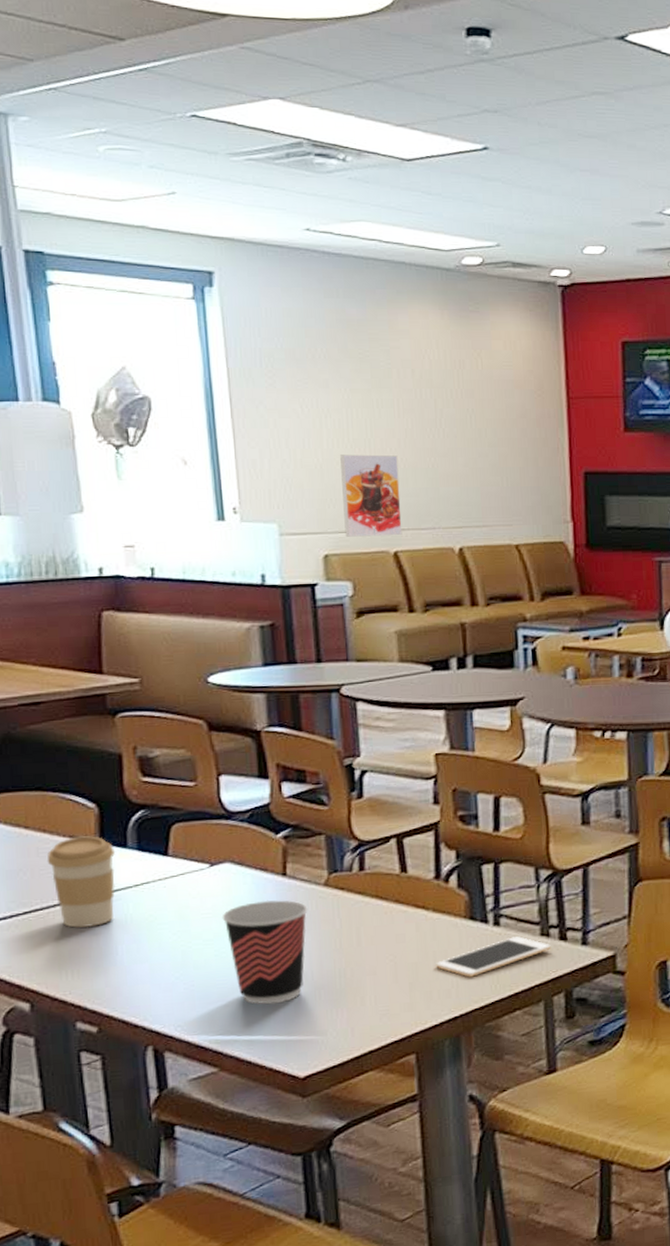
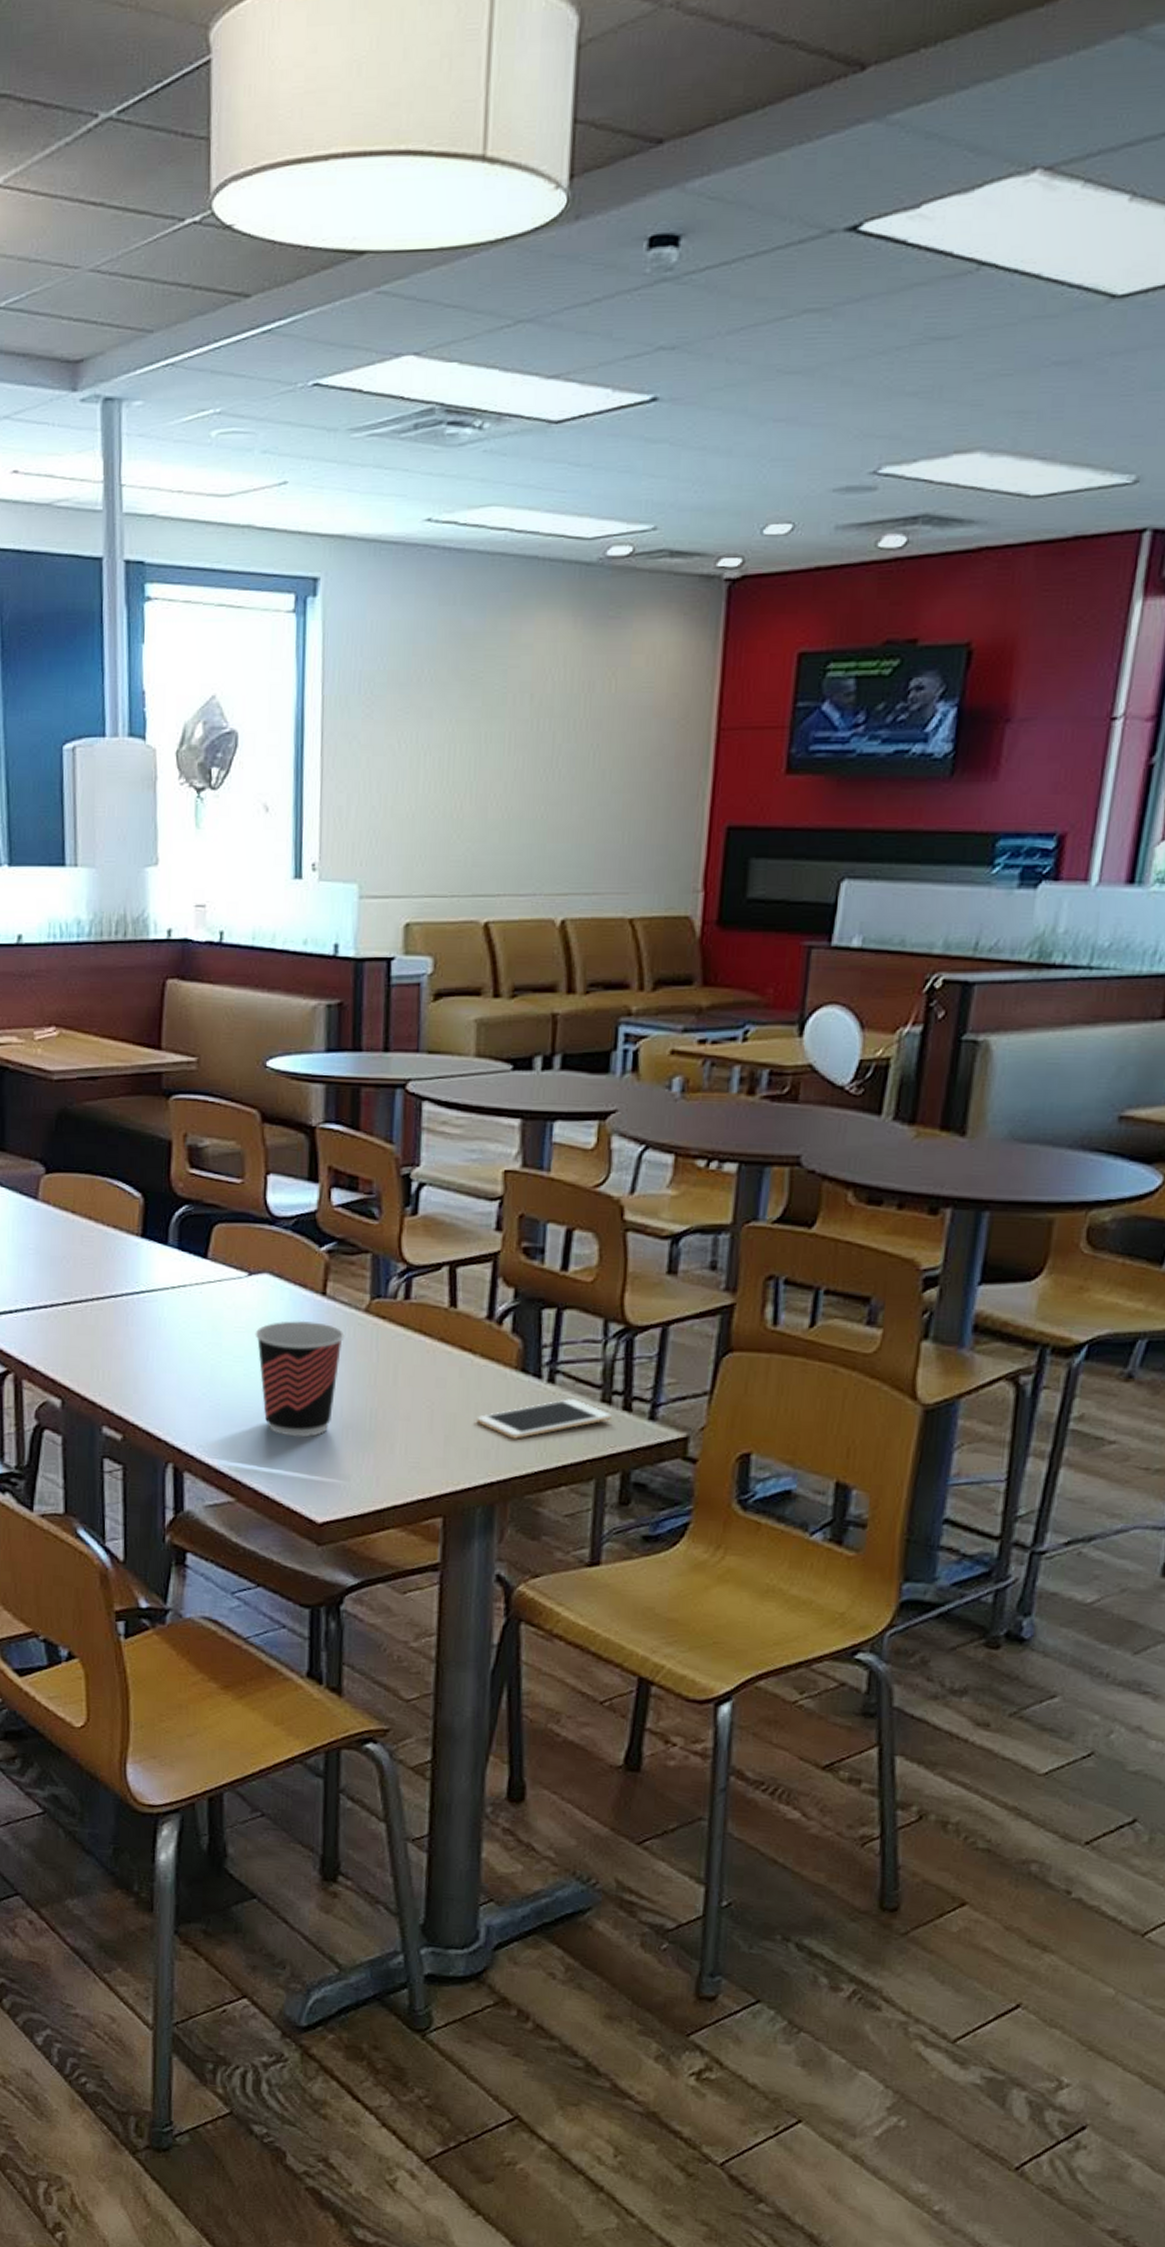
coffee cup: present [47,836,115,928] -> none [89,1227,155,1328]
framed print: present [340,454,403,537] -> none [431,801,502,903]

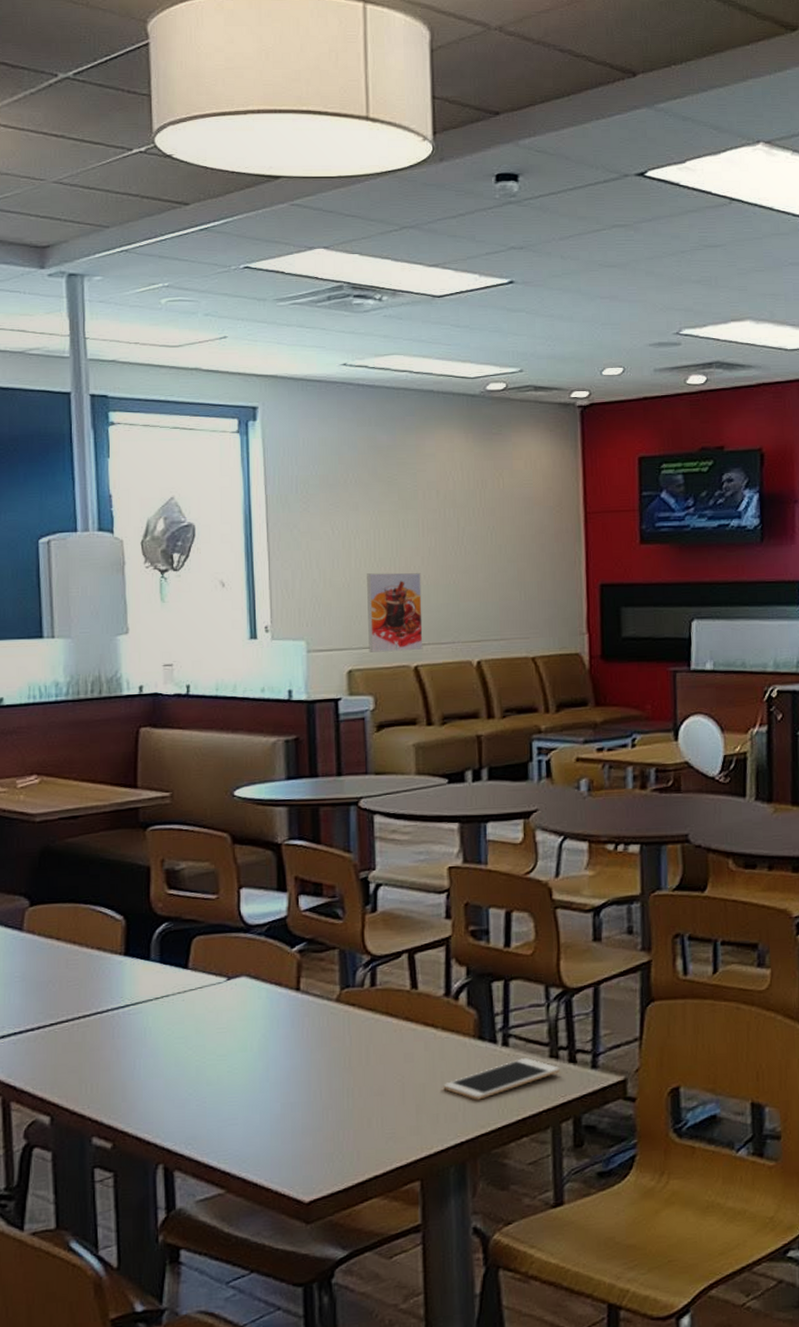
cup: present [255,1320,345,1438] -> none [236,1015,319,1124]
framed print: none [431,801,502,903] -> present [367,572,423,652]

